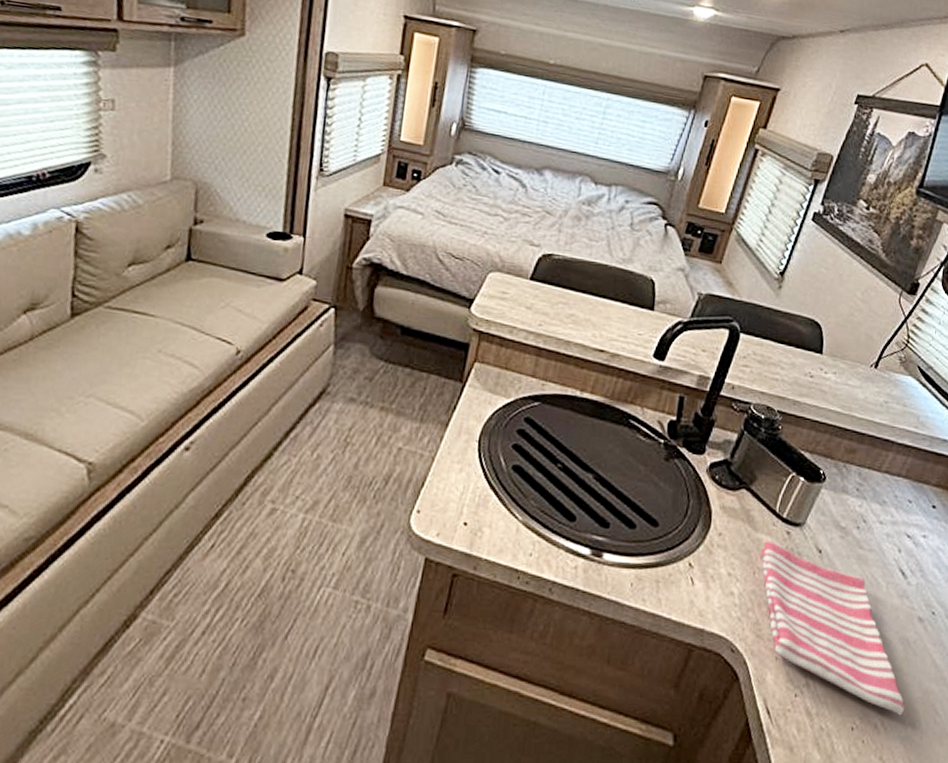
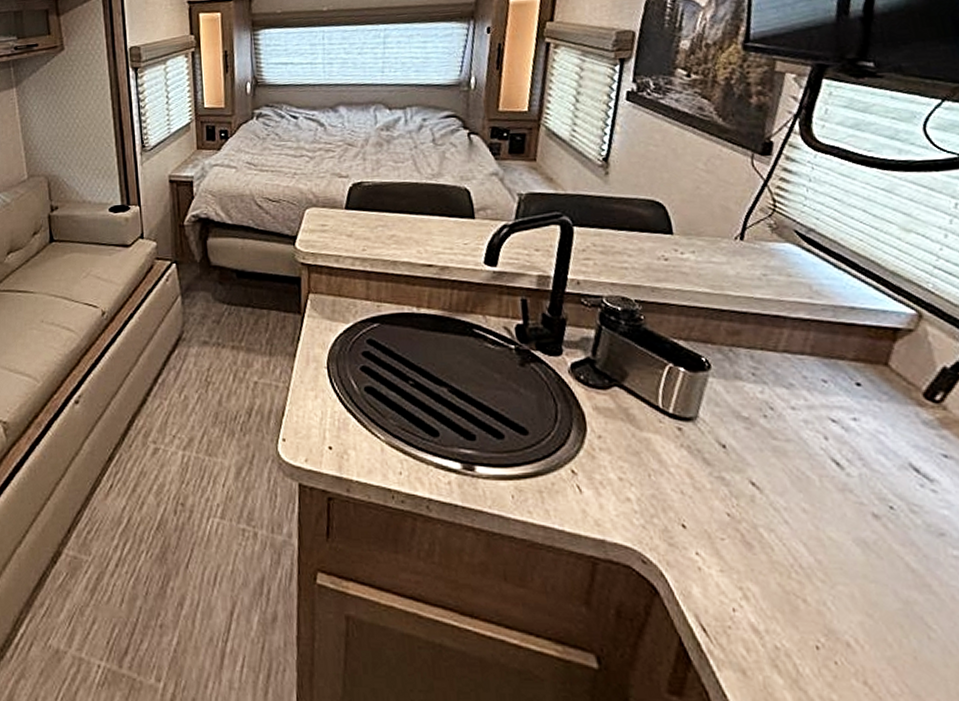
dish towel: present [761,541,904,716] -> none [652,440,883,631]

